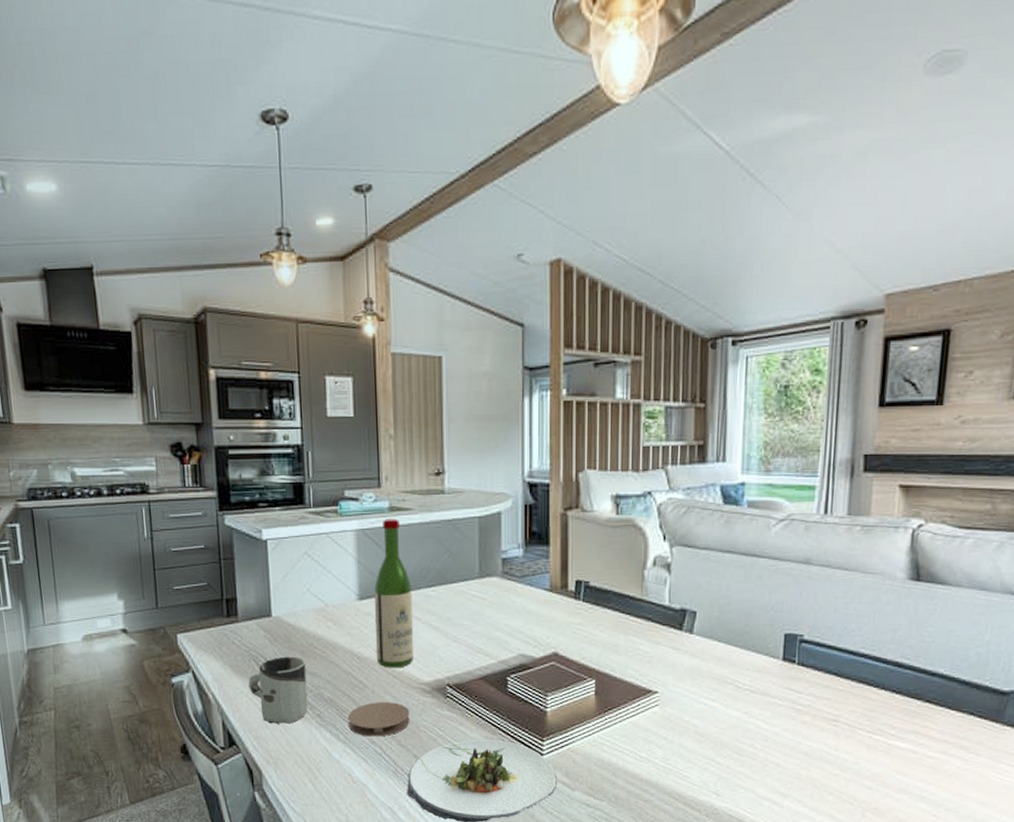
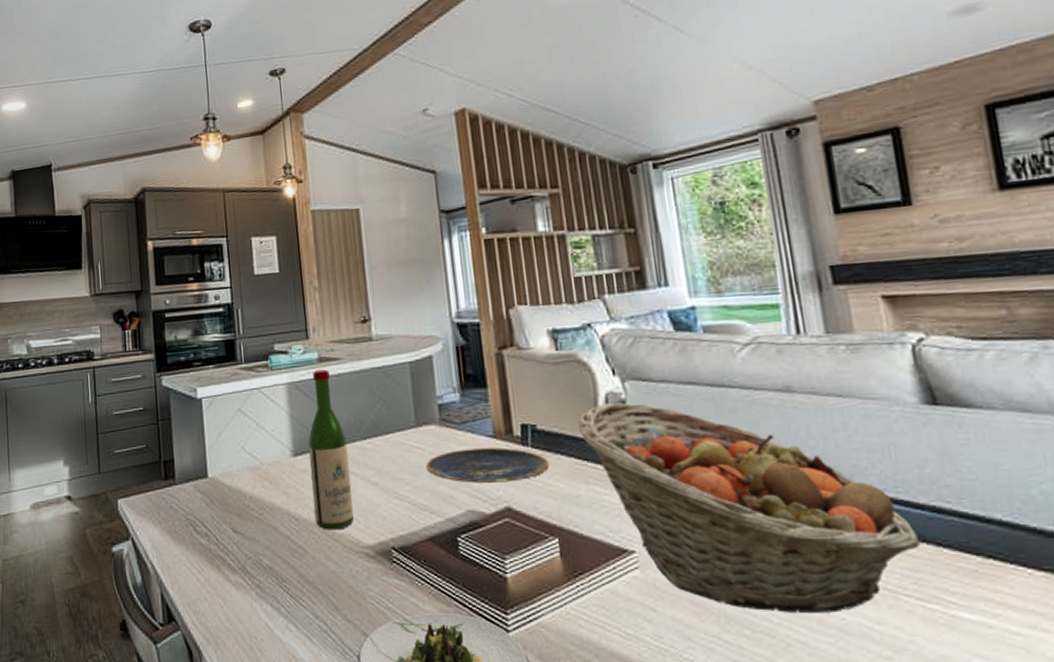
cup: present [248,656,308,724] -> none [186,520,247,596]
coaster: present [347,702,410,737] -> none [288,569,355,610]
plate: none [485,600,596,631] -> present [425,447,549,483]
fruit basket: none [626,566,880,742] -> present [578,403,921,613]

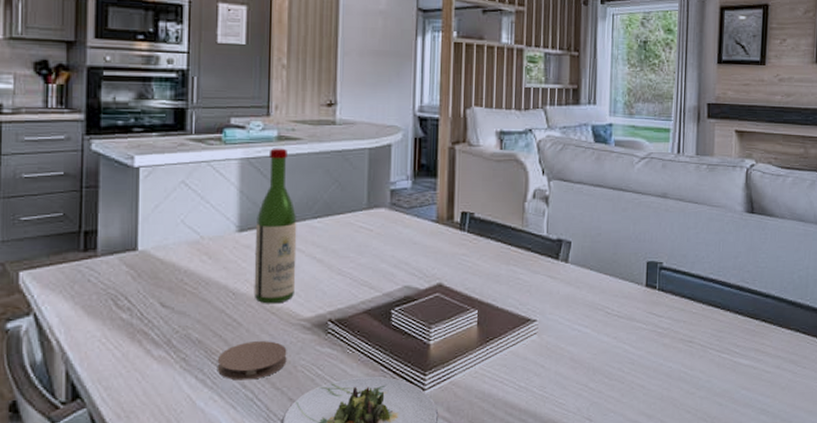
coaster: none [288,569,355,610] -> present [217,341,287,381]
plate: present [425,447,549,483] -> none [371,231,480,262]
fruit basket: present [578,403,921,613] -> none [508,198,726,365]

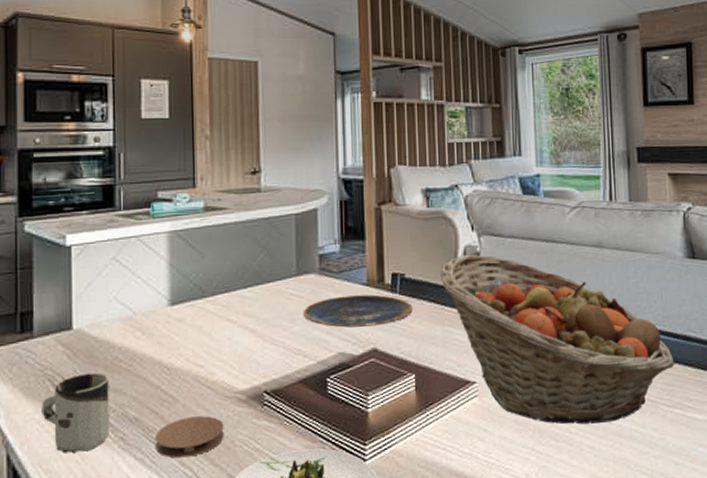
cup: none [103,294,173,371] -> present [41,373,110,454]
wine bottle: present [254,148,297,304] -> none [186,219,229,378]
plate: none [371,231,480,262] -> present [303,294,413,328]
fruit basket: none [508,198,726,365] -> present [439,255,675,425]

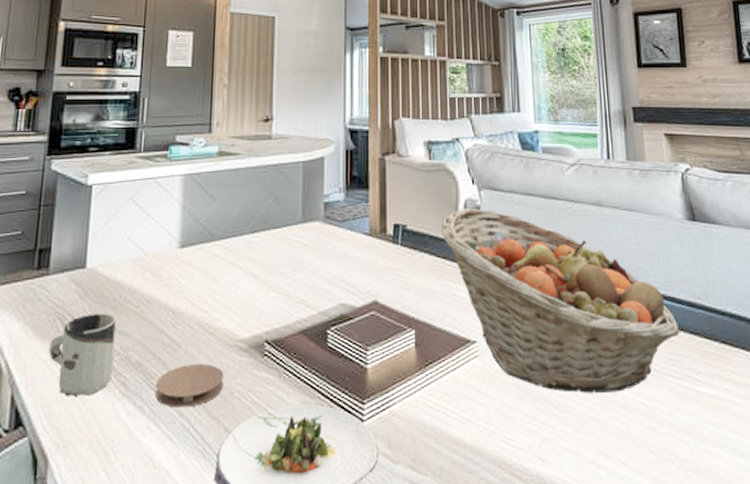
plate: present [303,294,413,328] -> none [306,245,414,278]

